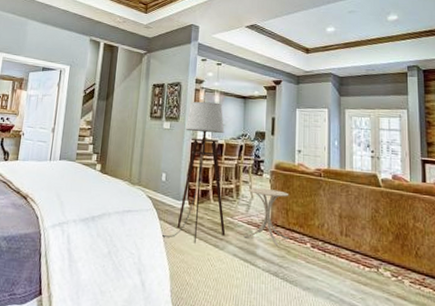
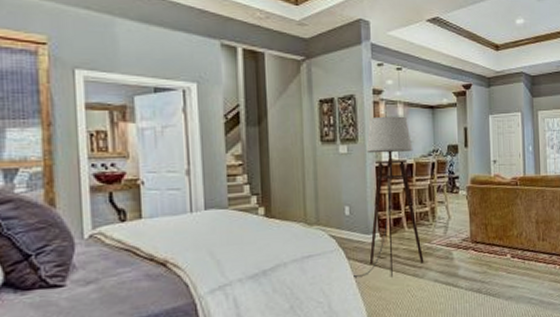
side table: present [243,188,289,247] -> none [443,206,490,263]

